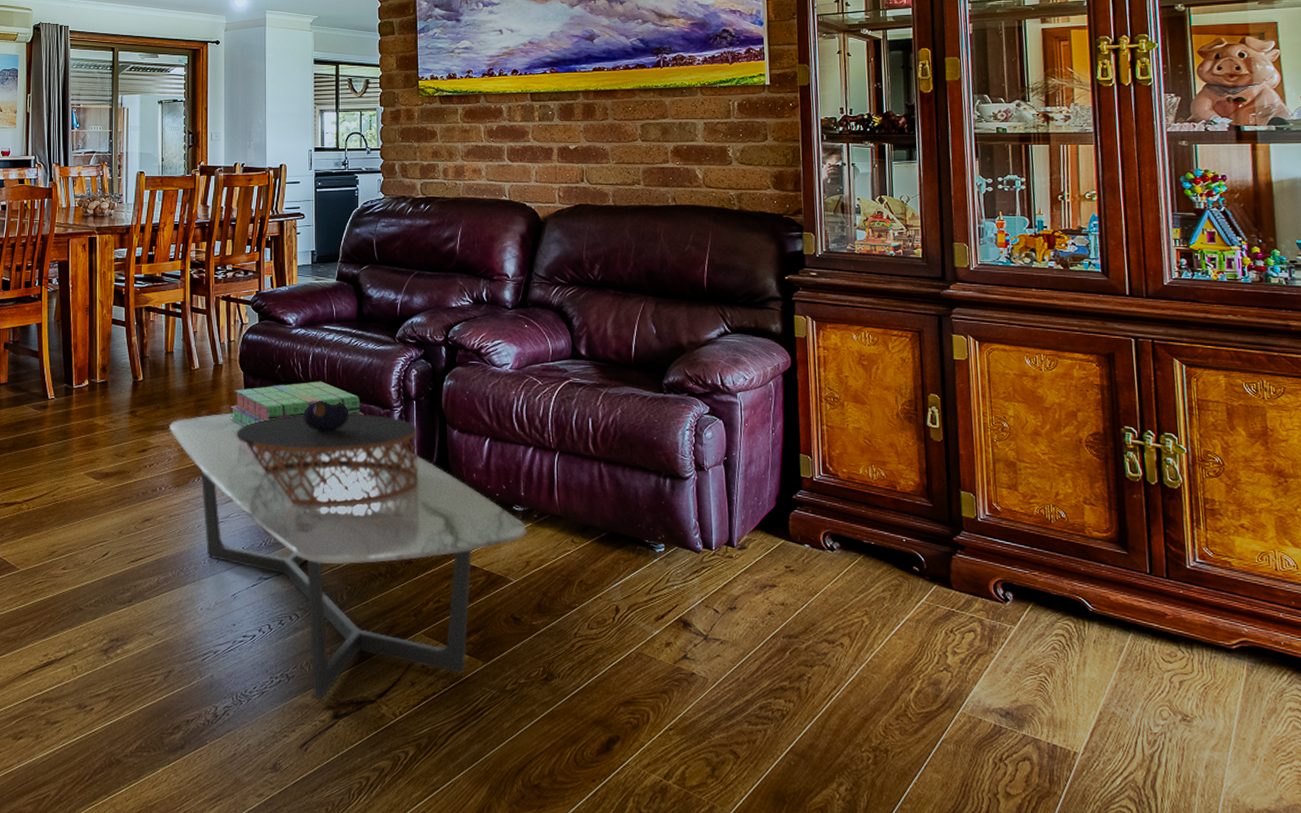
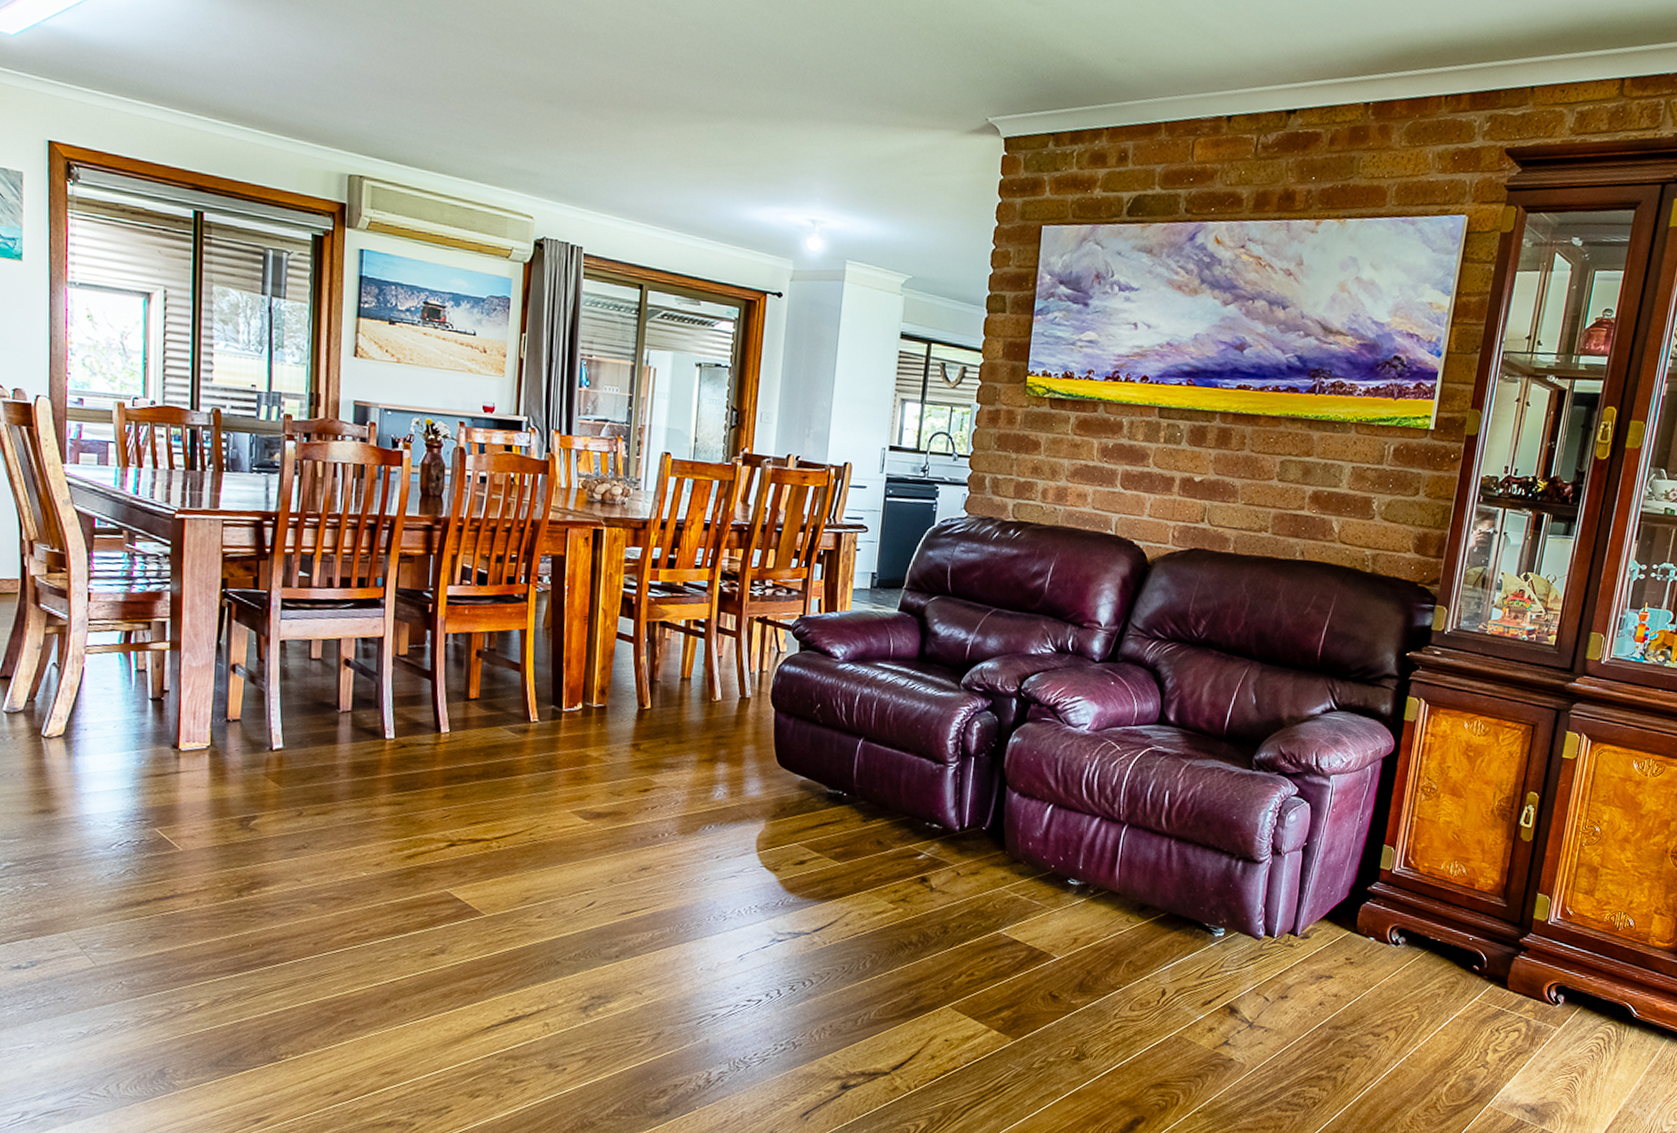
coffee table: present [168,413,527,699] -> none [678,754,1080,1069]
stack of books: present [230,381,365,427] -> none [754,726,914,772]
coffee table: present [236,401,418,505] -> none [759,749,973,866]

